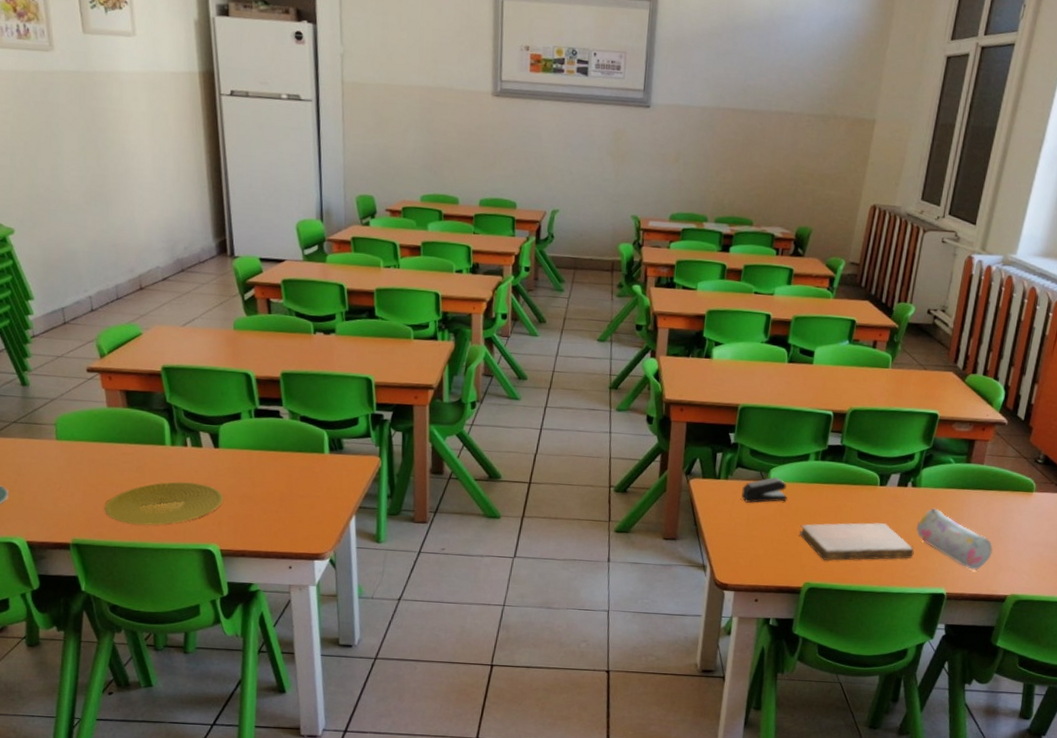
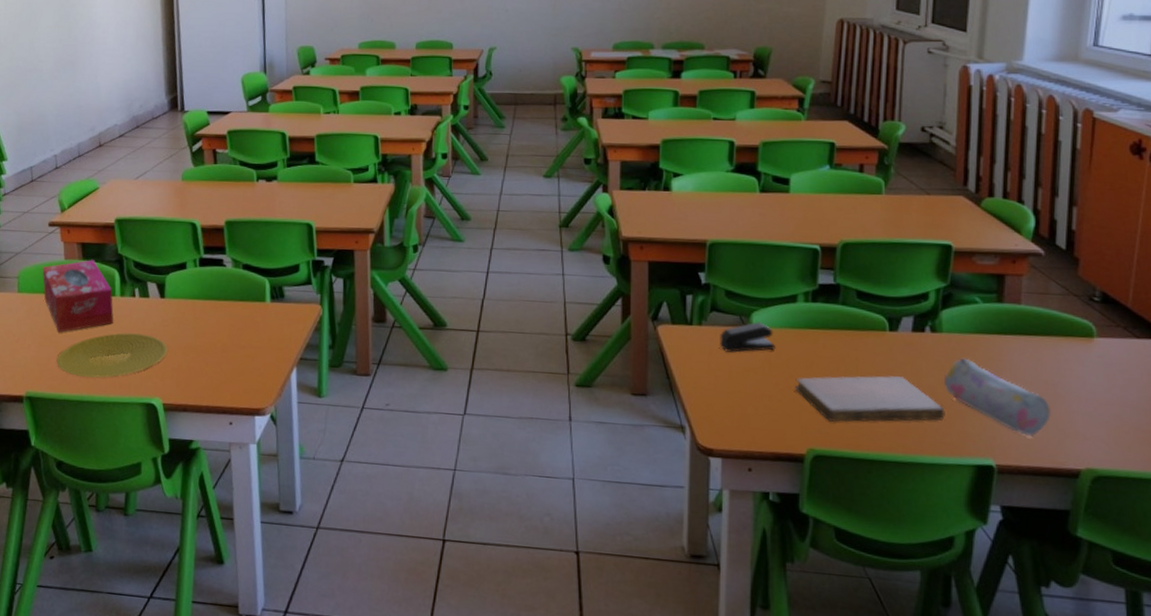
tissue box: none [82,408,165,481] -> present [42,260,114,333]

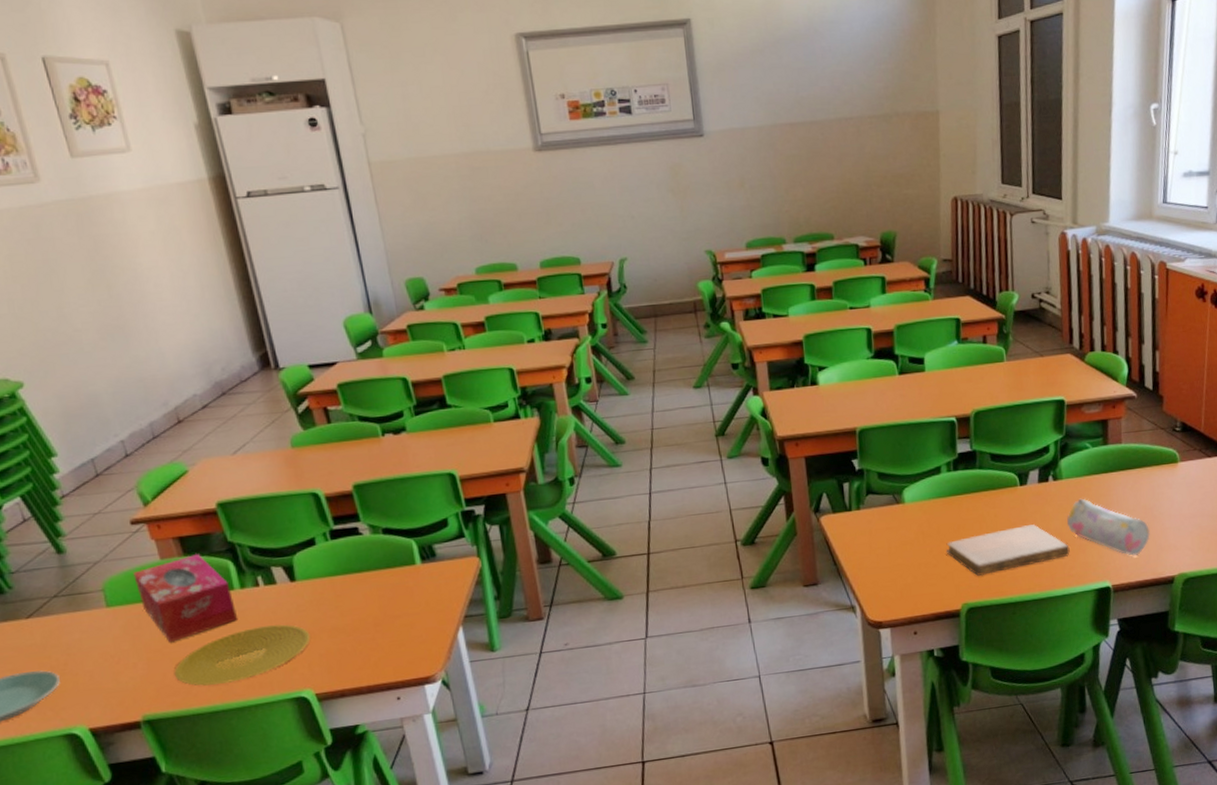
stapler: present [720,322,776,353] -> none [877,497,927,530]

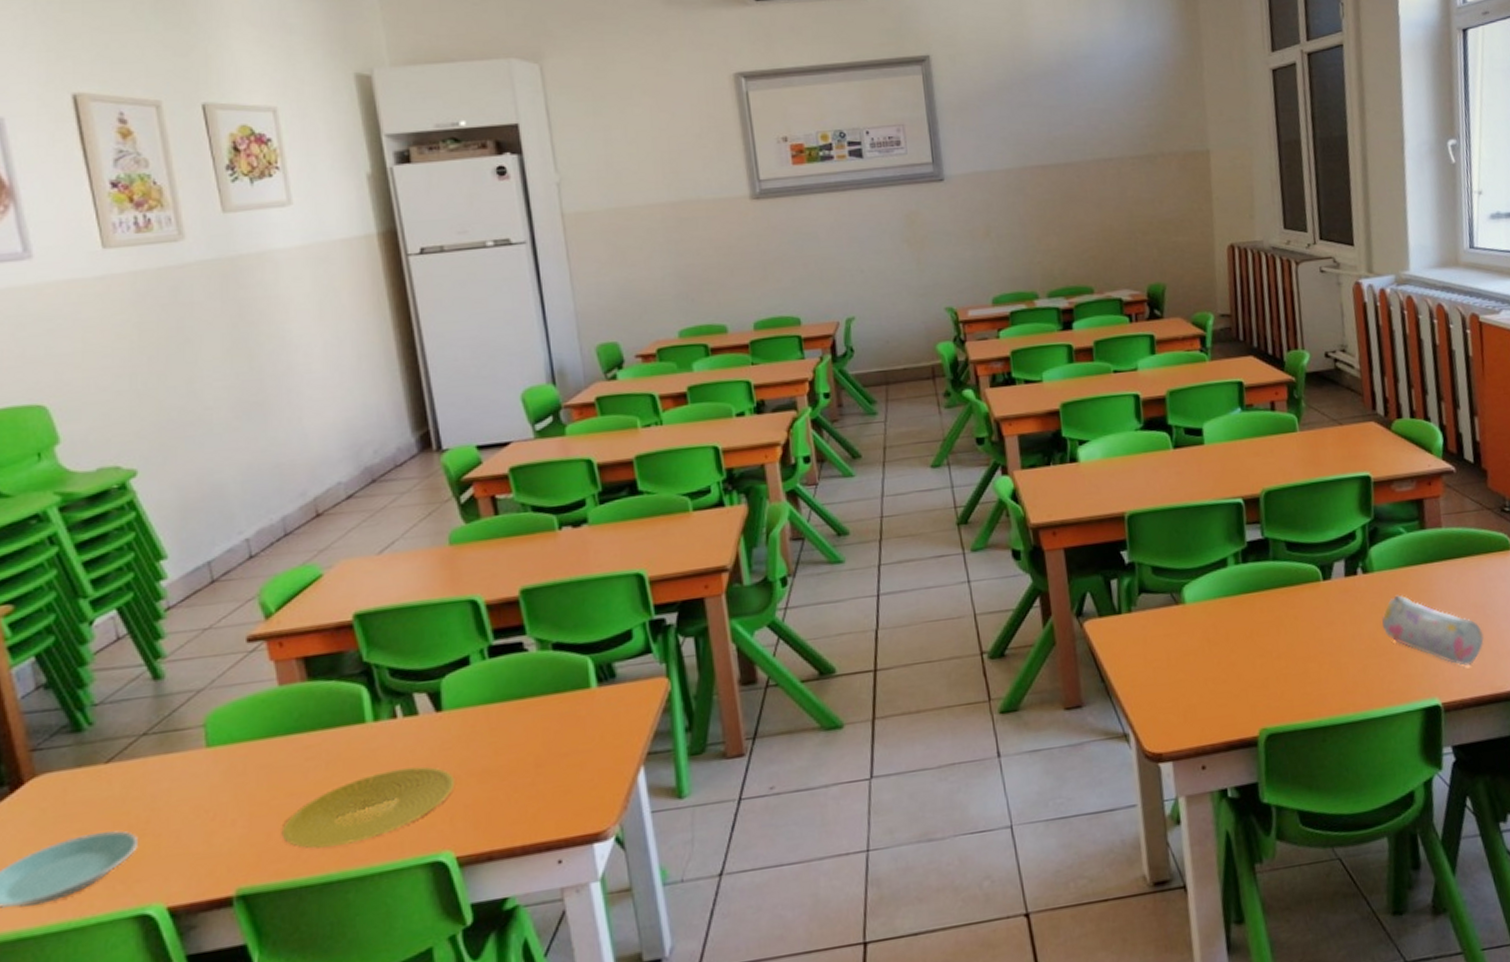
tissue box: present [133,554,239,643] -> none [243,678,368,793]
notebook: present [946,524,1070,576] -> none [1237,628,1388,693]

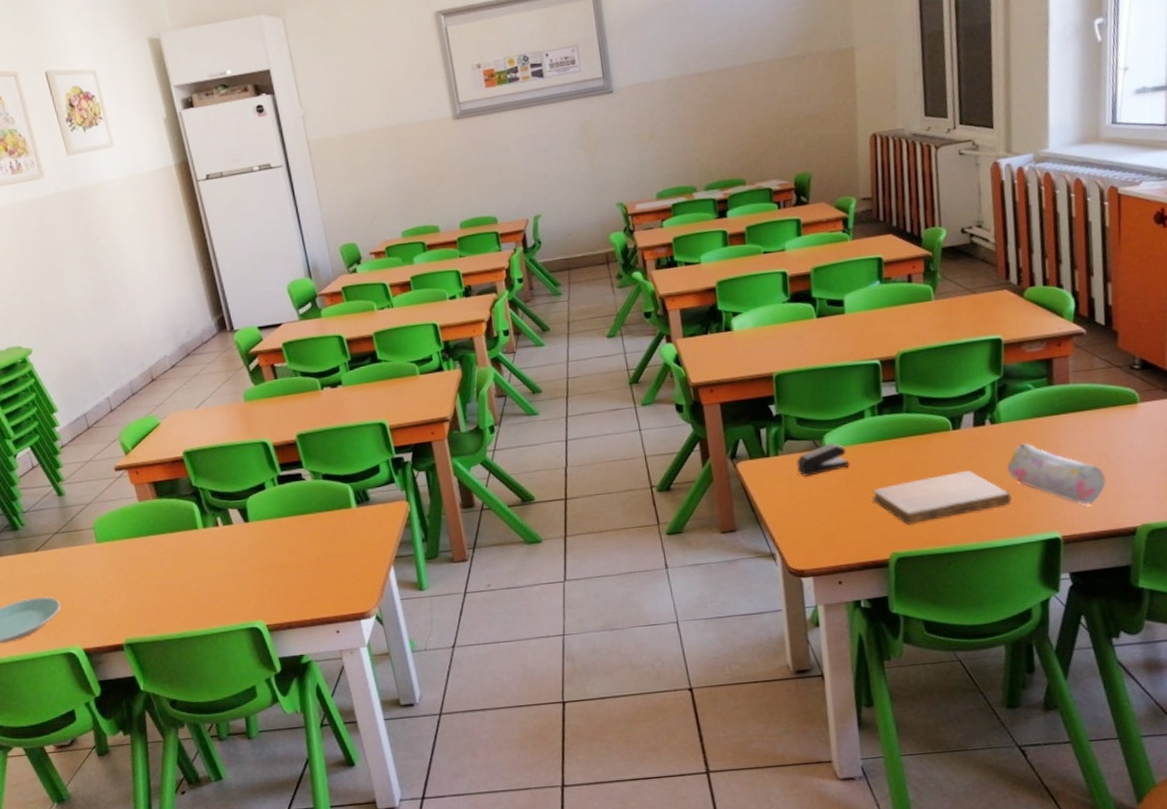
plate: present [281,766,455,849] -> none [150,561,262,615]
stapler: none [1152,596,1213,638] -> present [797,442,850,477]
notebook: none [1237,628,1388,693] -> present [871,471,1012,524]

